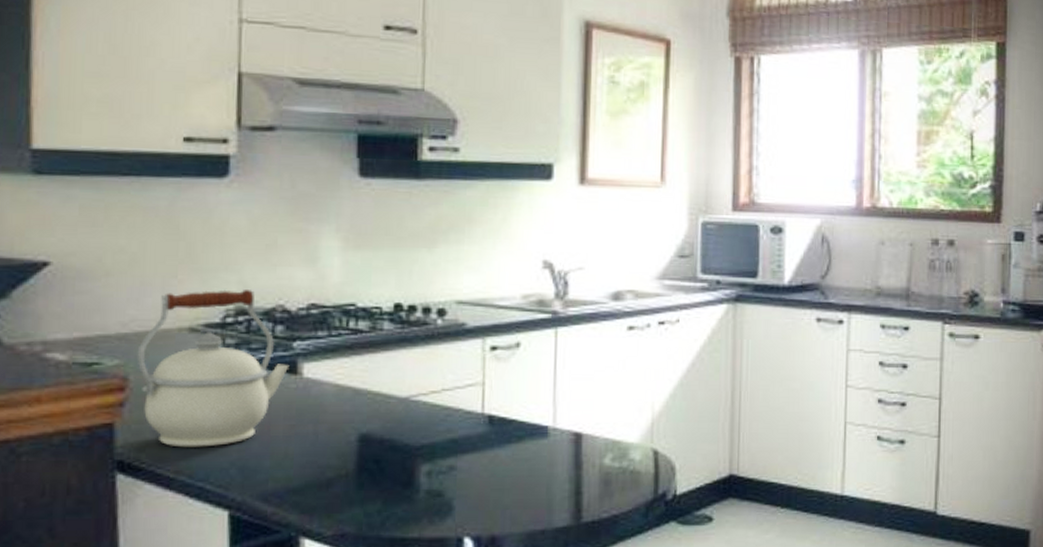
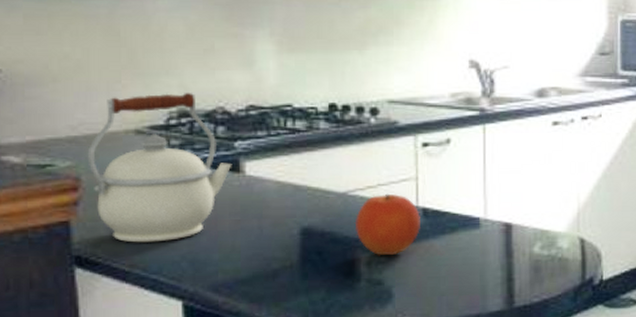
fruit: none [416,399,486,466] -> present [354,193,420,256]

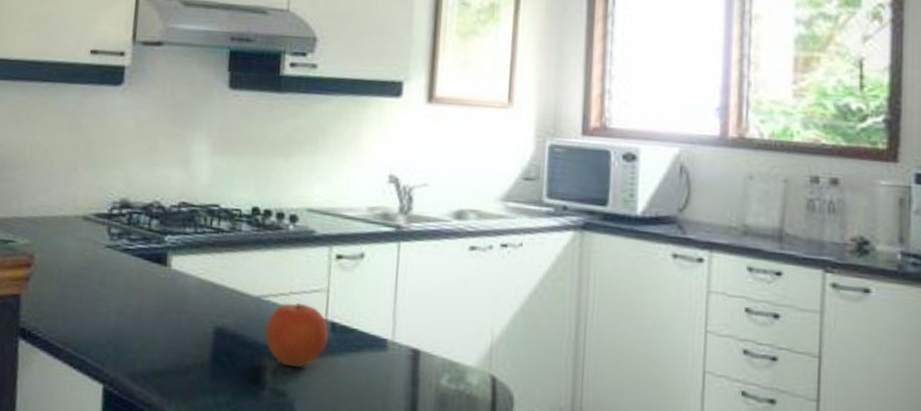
kettle: present [87,93,232,243] -> none [41,184,161,324]

